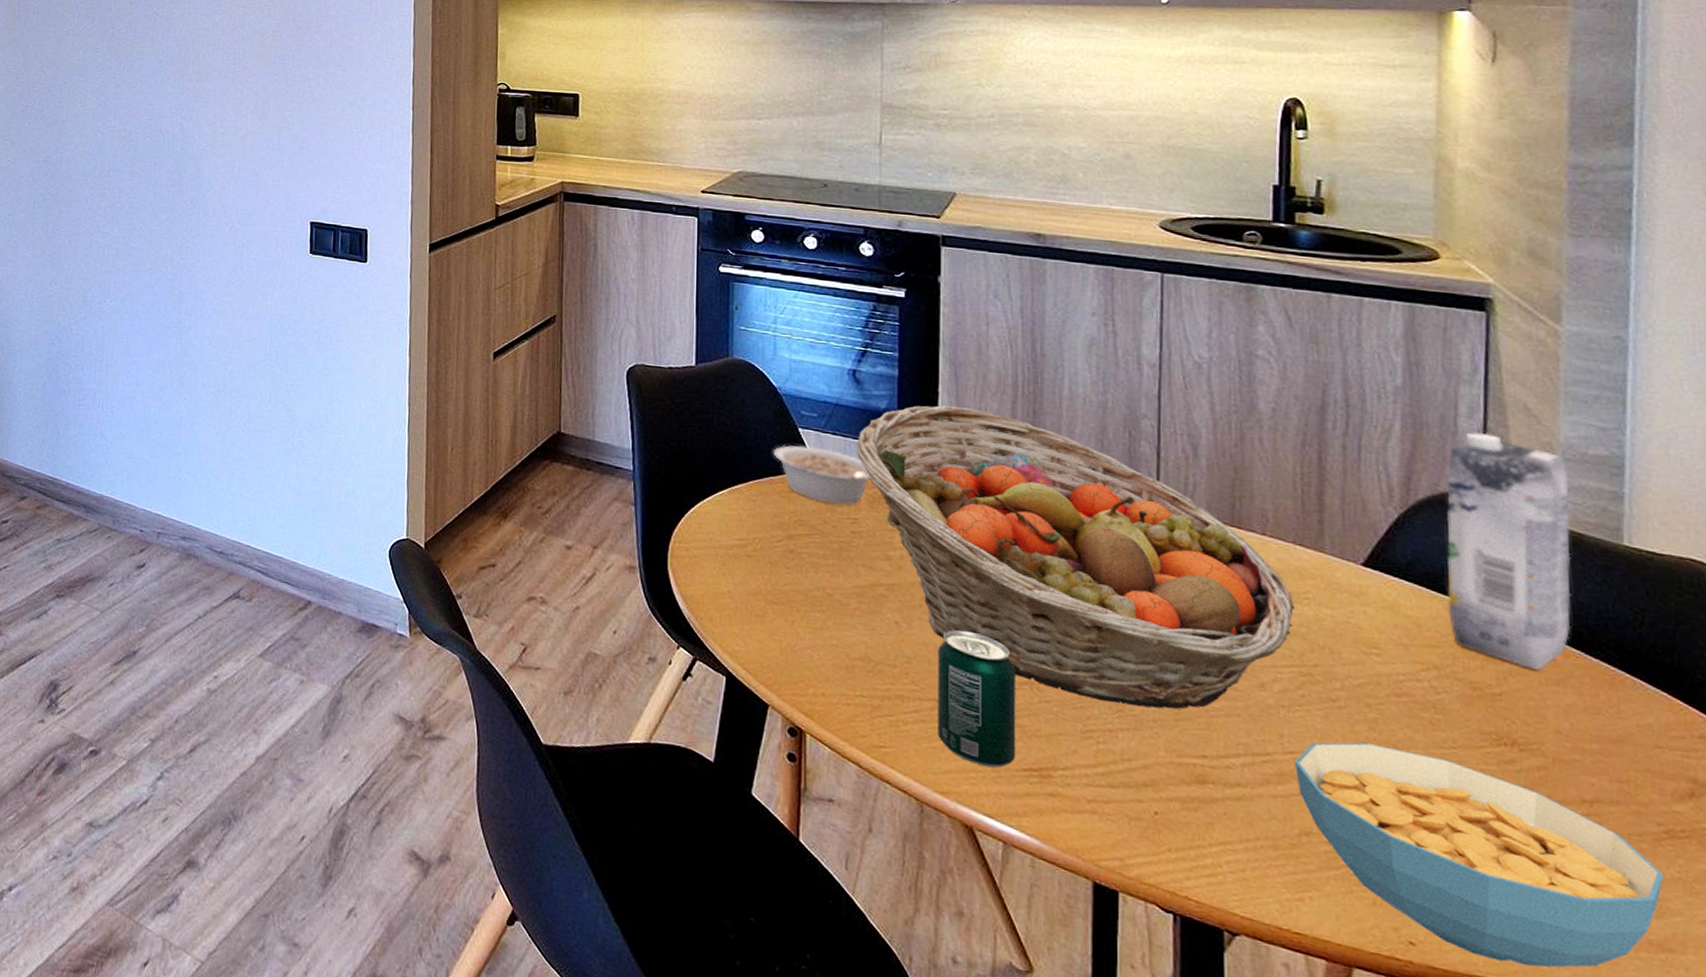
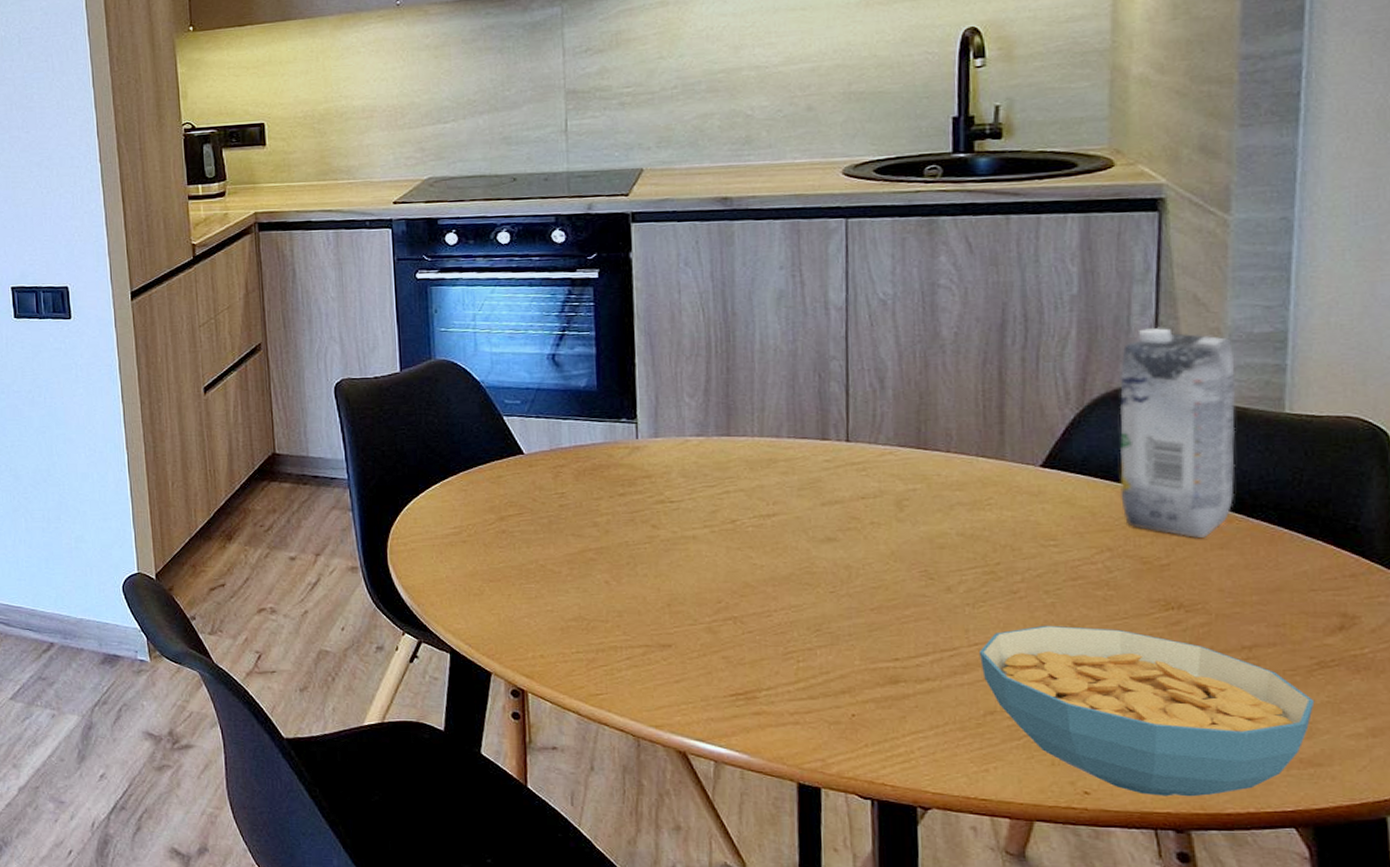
legume: present [772,445,870,505] -> none [480,432,574,483]
fruit basket: present [855,404,1294,710] -> none [559,374,977,625]
beverage can: present [938,630,1016,768] -> none [646,579,723,698]

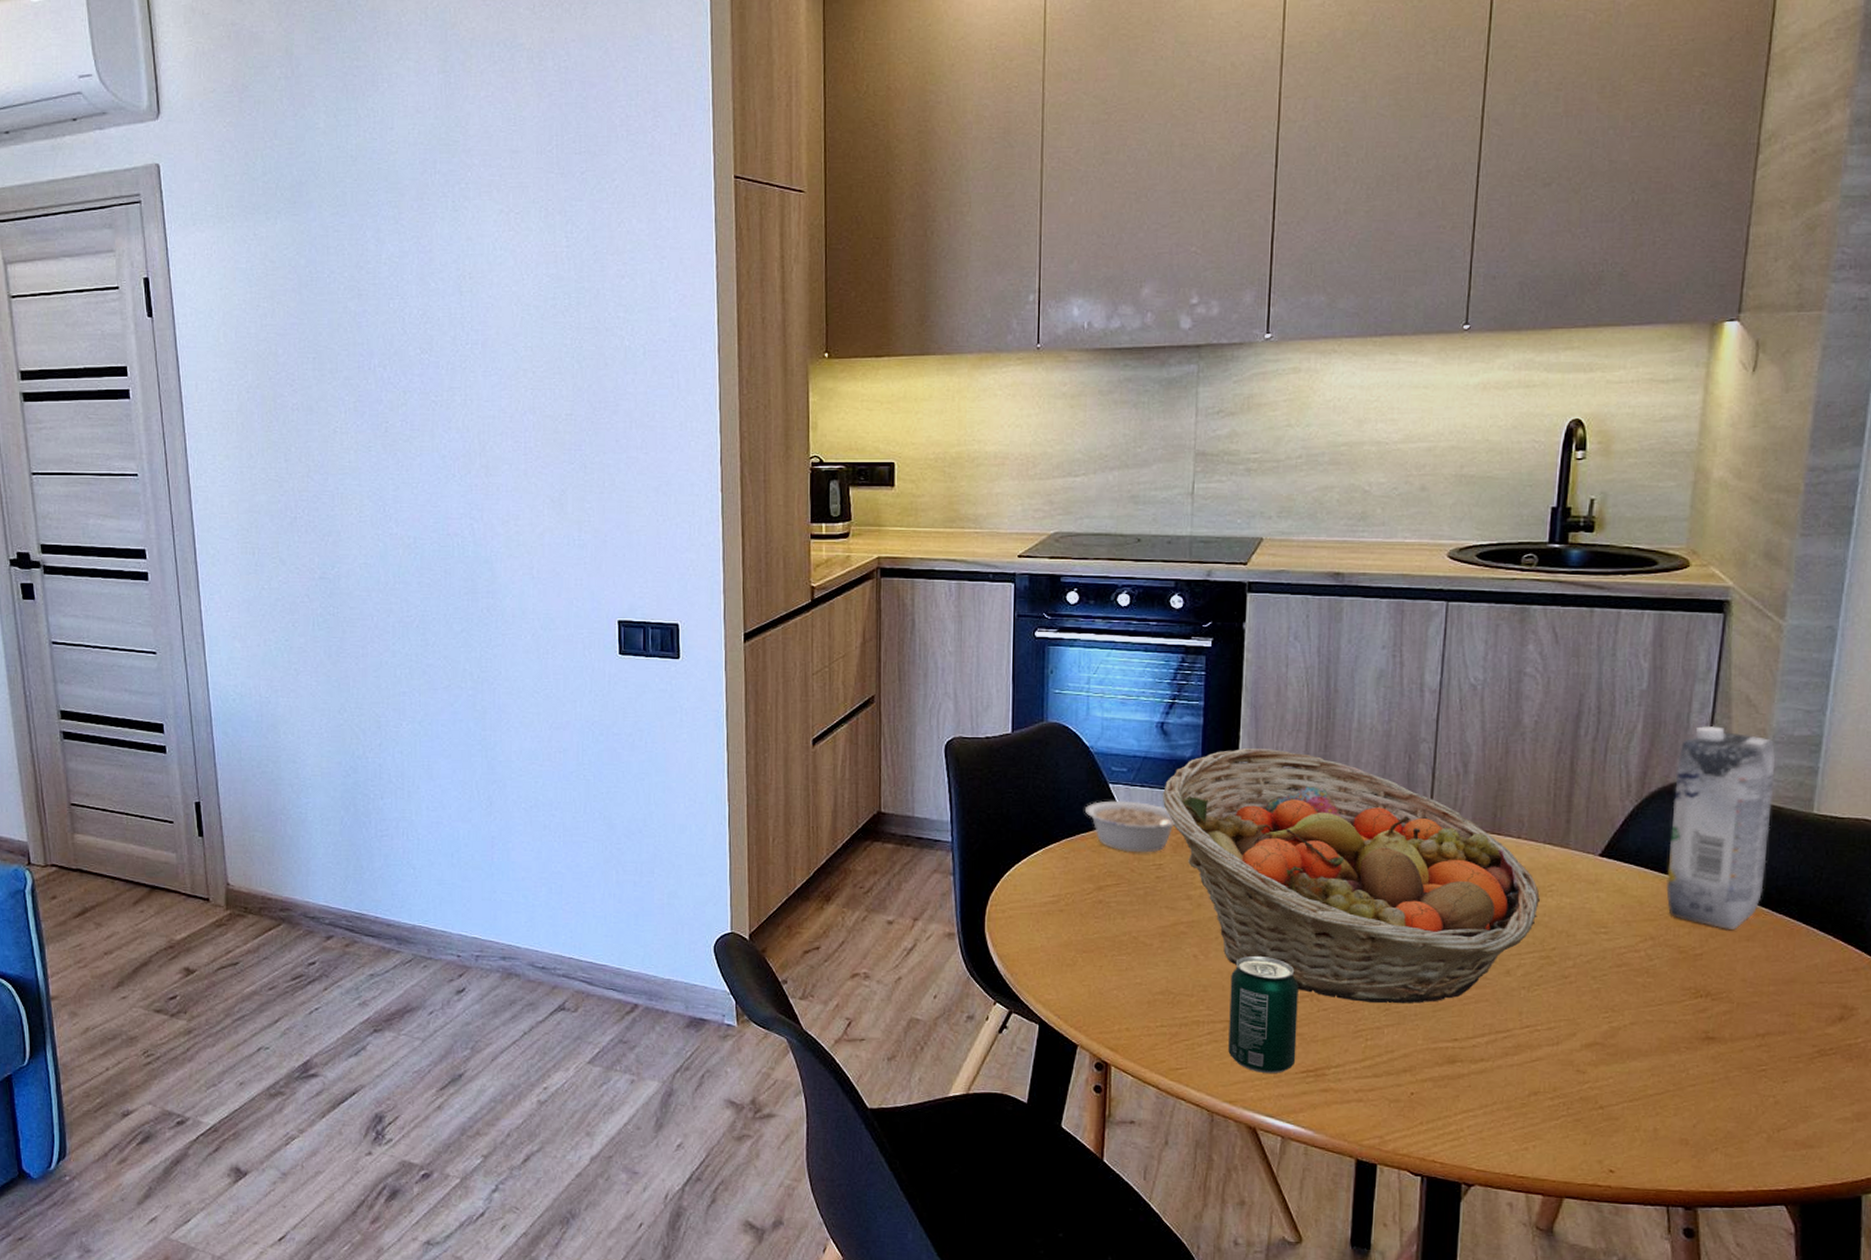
legume: none [480,432,574,483] -> present [1084,800,1174,853]
fruit basket: none [559,374,977,625] -> present [1162,747,1540,1004]
beverage can: none [646,579,723,698] -> present [1228,955,1299,1074]
cereal bowl: present [978,625,1315,797] -> none [1529,1009,1813,1176]

